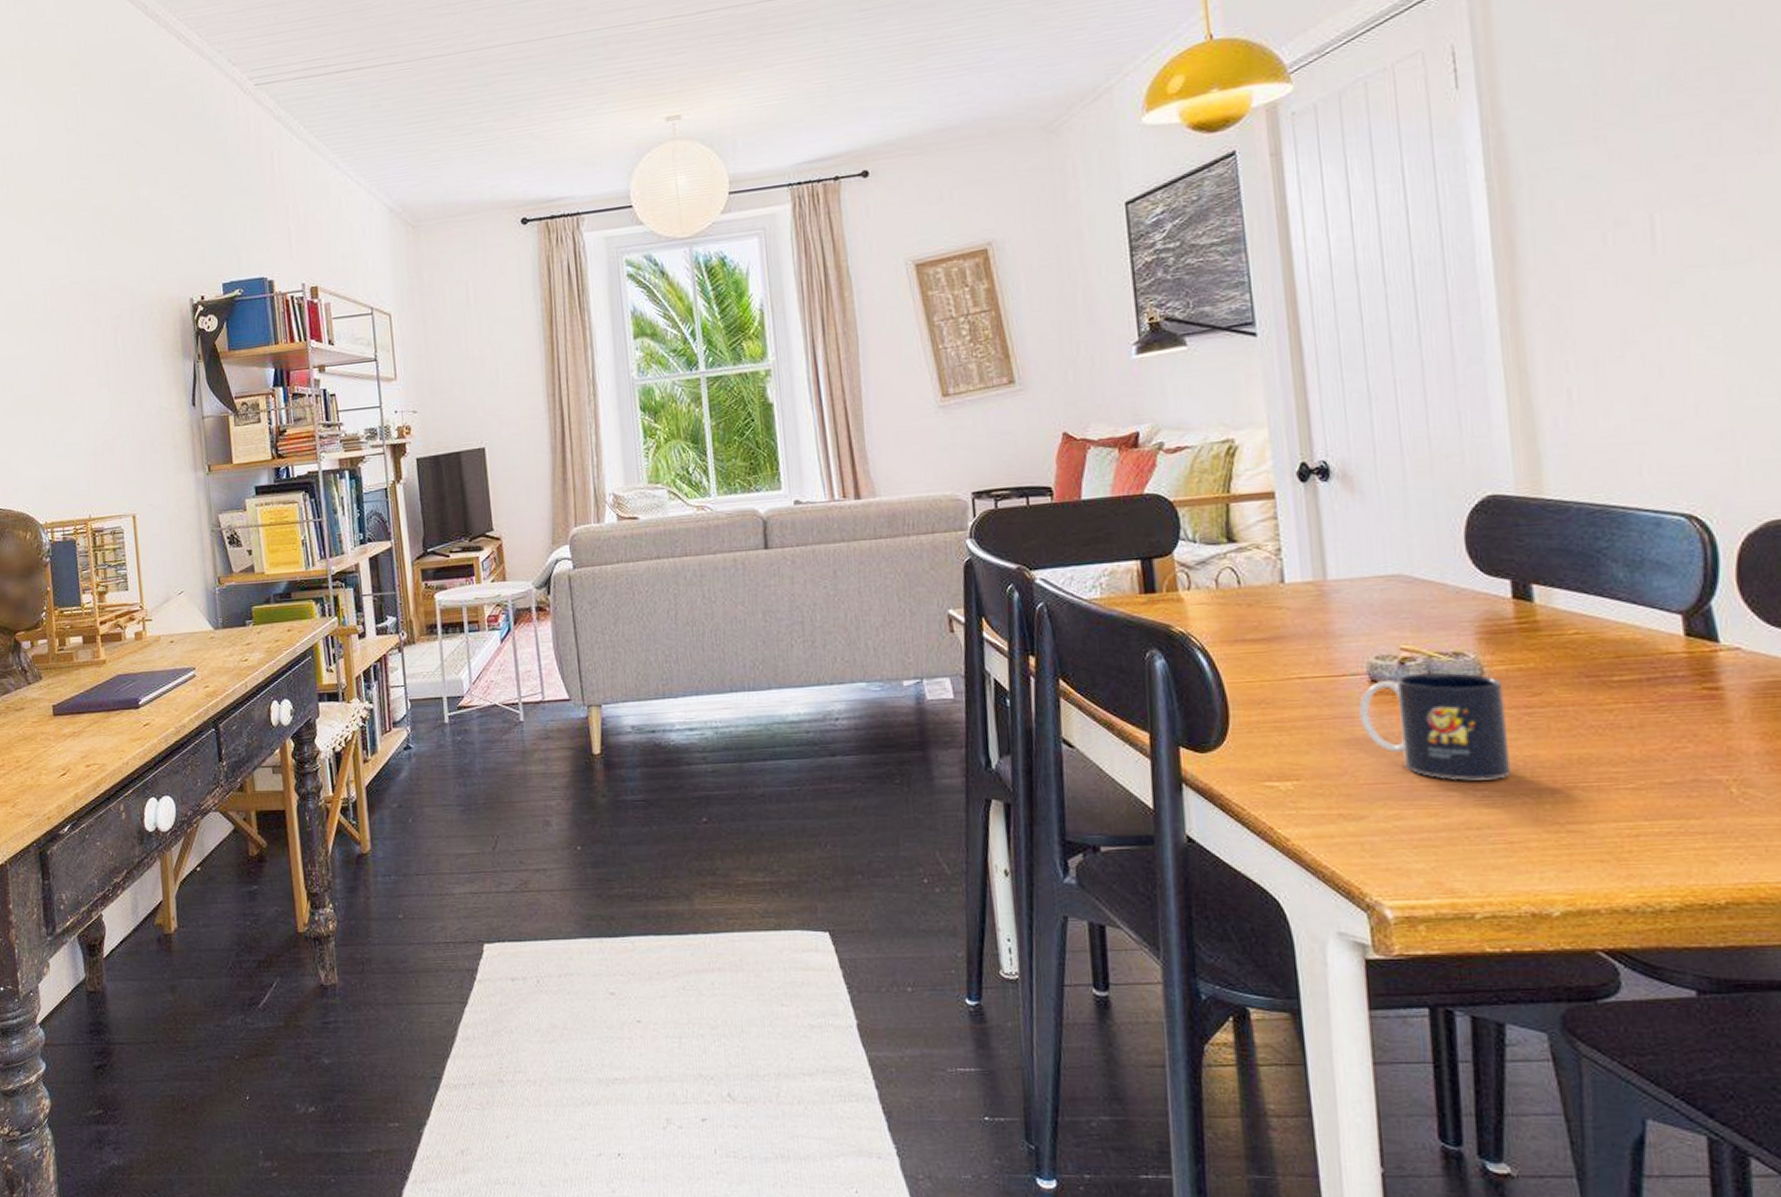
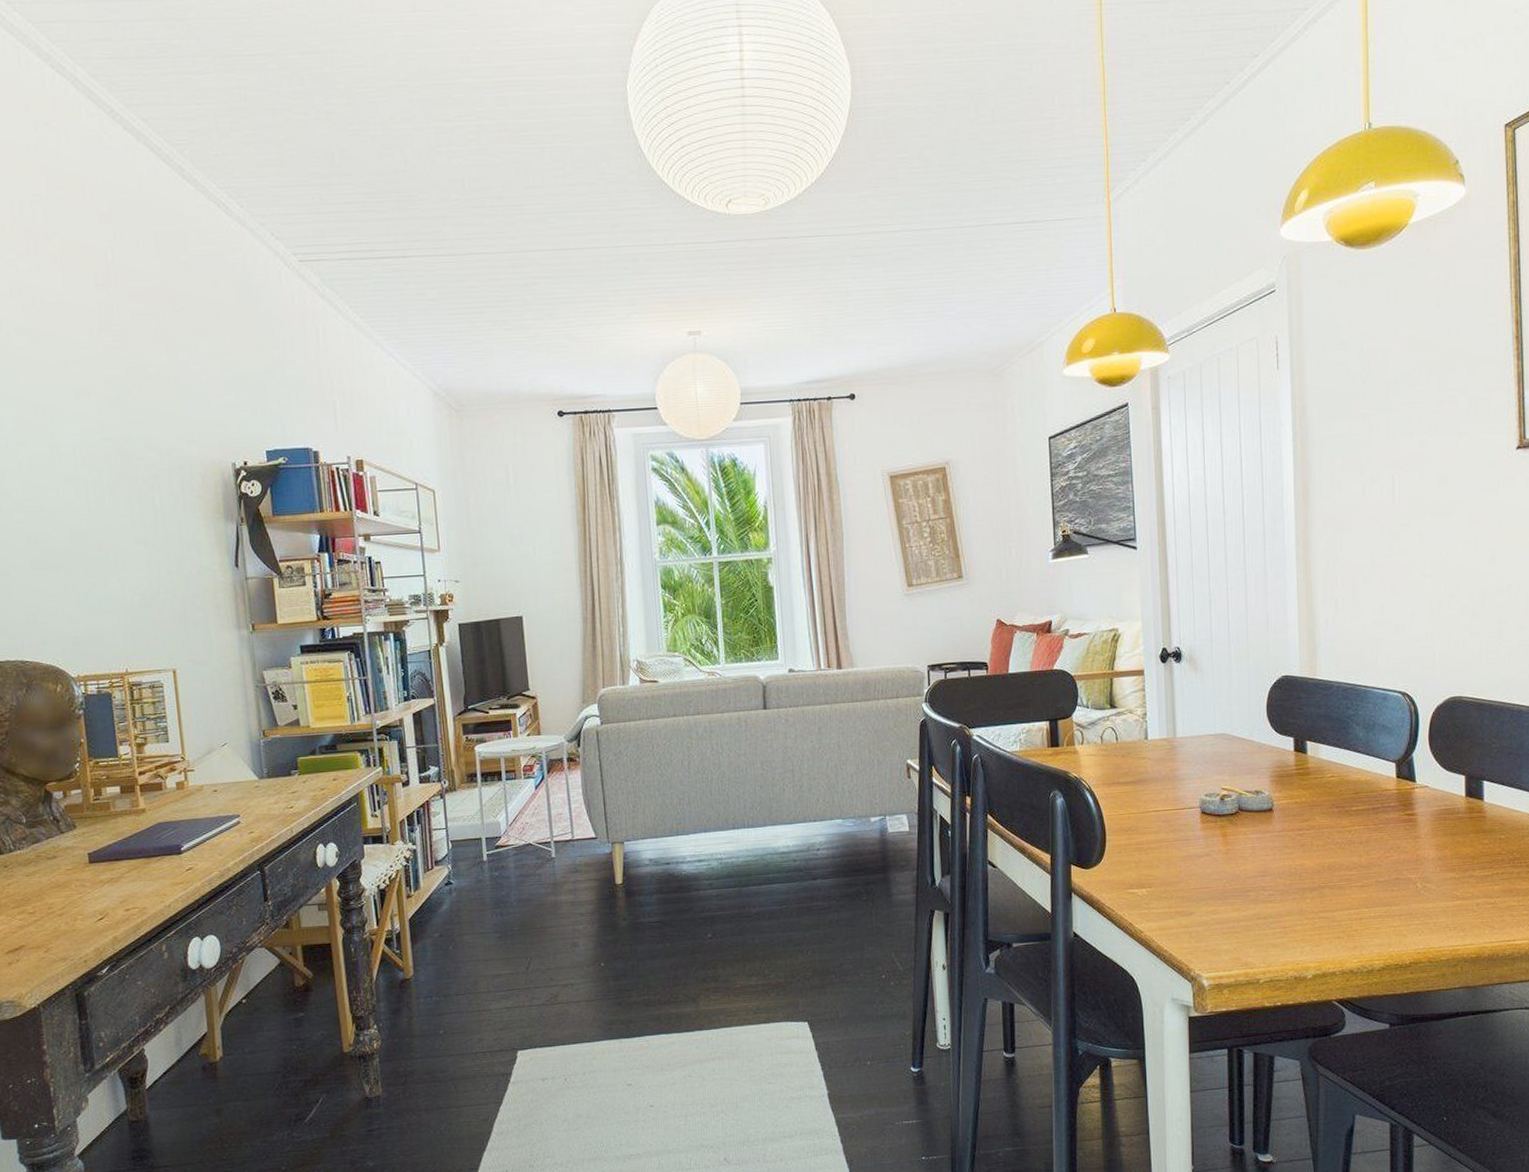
mug: present [1358,672,1512,780] -> none [1192,805,1287,884]

